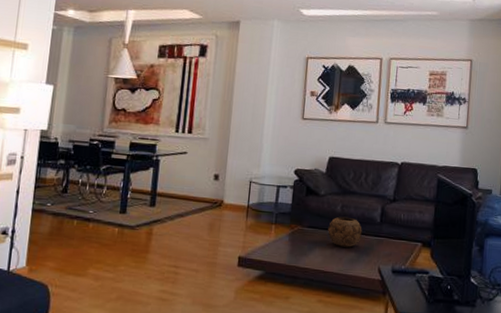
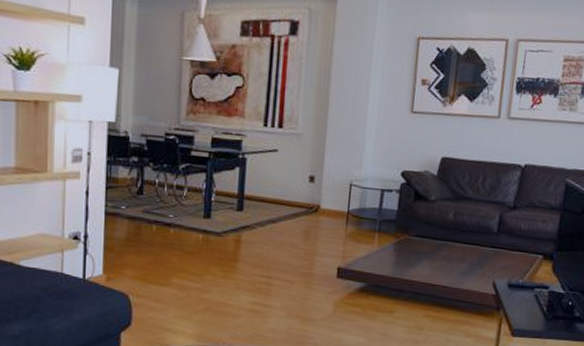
decorative bowl: present [328,216,362,248] -> none [437,225,477,259]

